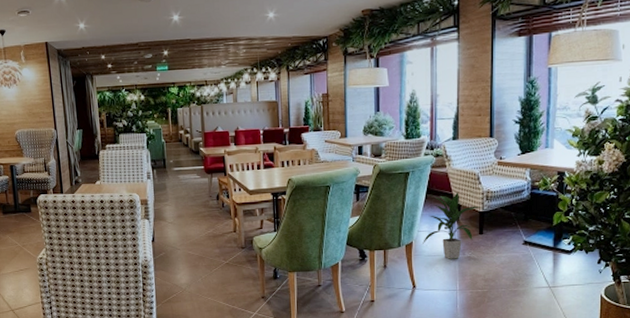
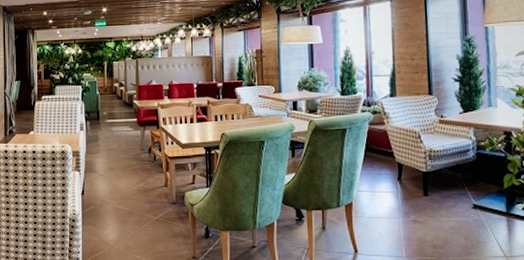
indoor plant: present [423,192,482,259] -> none [363,150,425,222]

